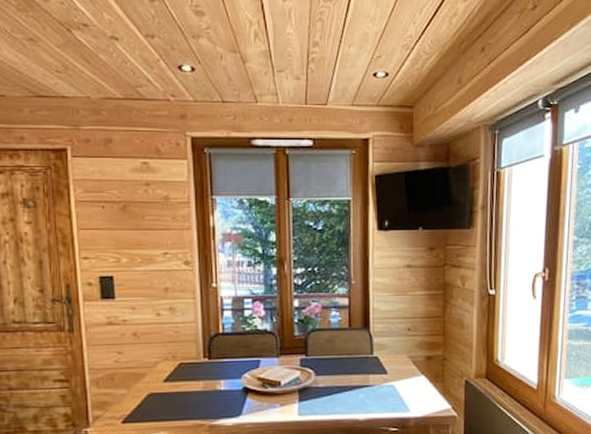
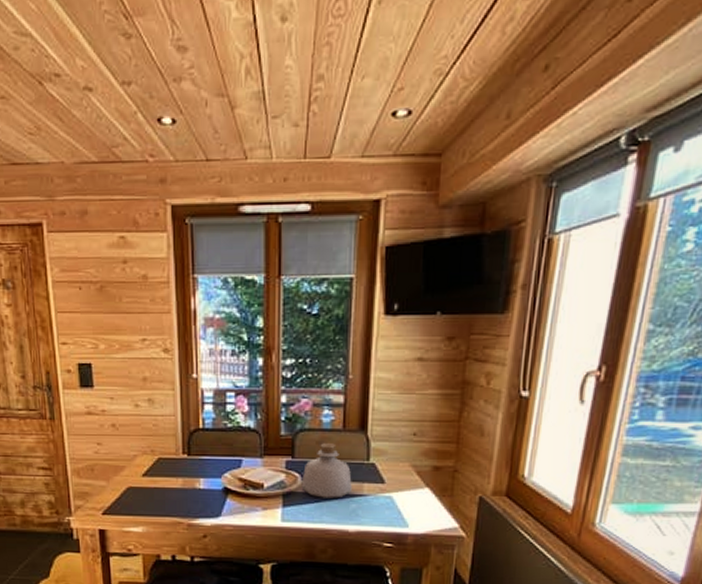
bottle: none [315,341,359,391] -> present [301,443,352,498]

